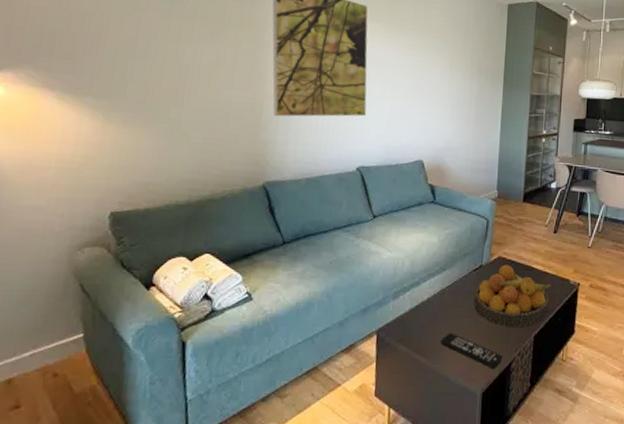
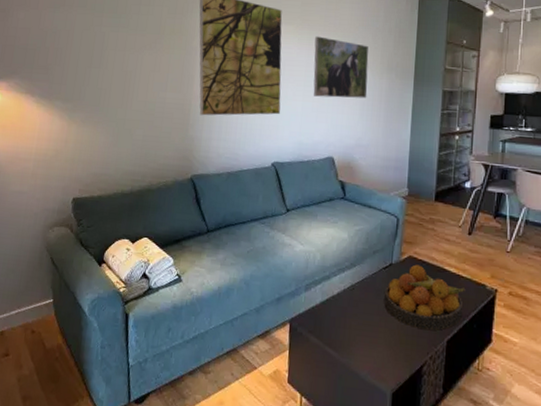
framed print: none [401,35,459,101] -> present [313,36,369,99]
remote control: present [440,333,502,370] -> none [350,329,413,371]

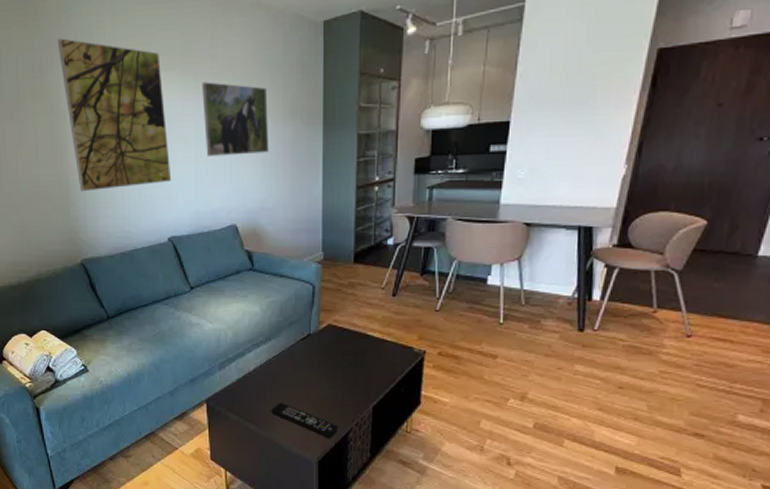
remote control: none [350,329,413,371] -> present [271,403,338,439]
fruit bowl: present [383,264,466,330] -> none [303,332,391,398]

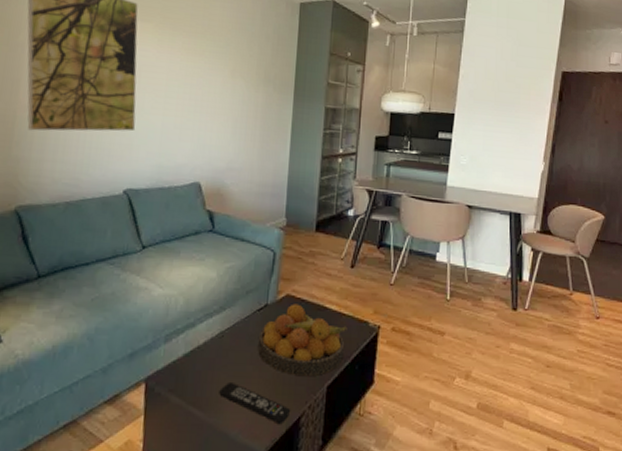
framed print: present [202,82,269,156] -> none [176,38,243,114]
fruit bowl: none [303,332,391,398] -> present [257,303,348,377]

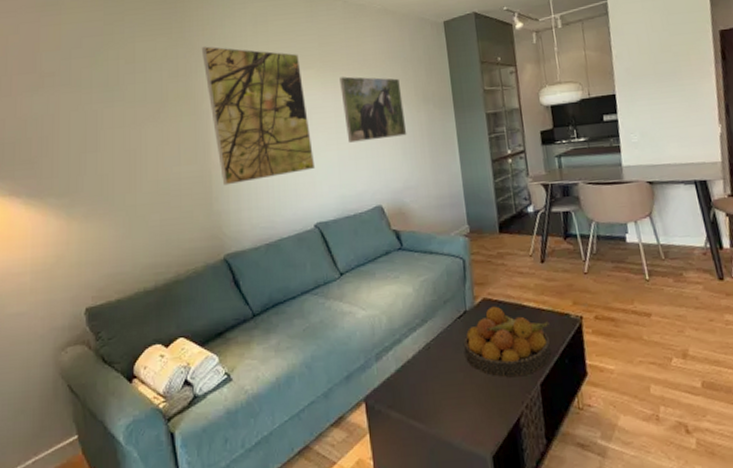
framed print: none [176,38,243,114] -> present [340,76,407,143]
remote control: present [219,383,290,425] -> none [435,392,508,428]

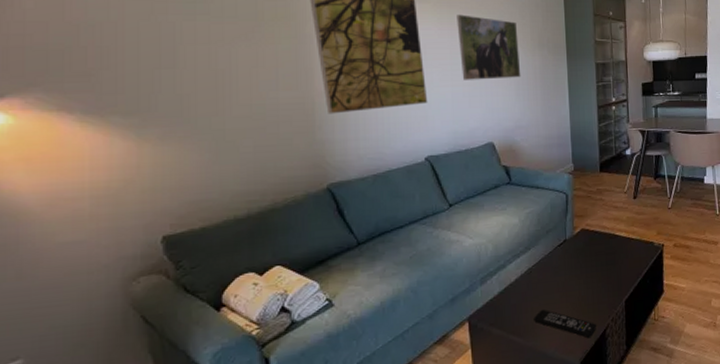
remote control: none [435,392,508,428] -> present [534,310,596,339]
fruit bowl: present [463,306,552,377] -> none [561,235,637,296]

